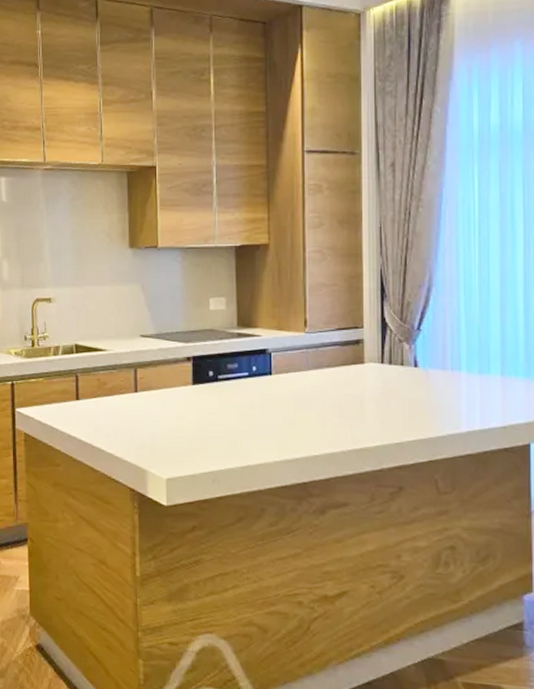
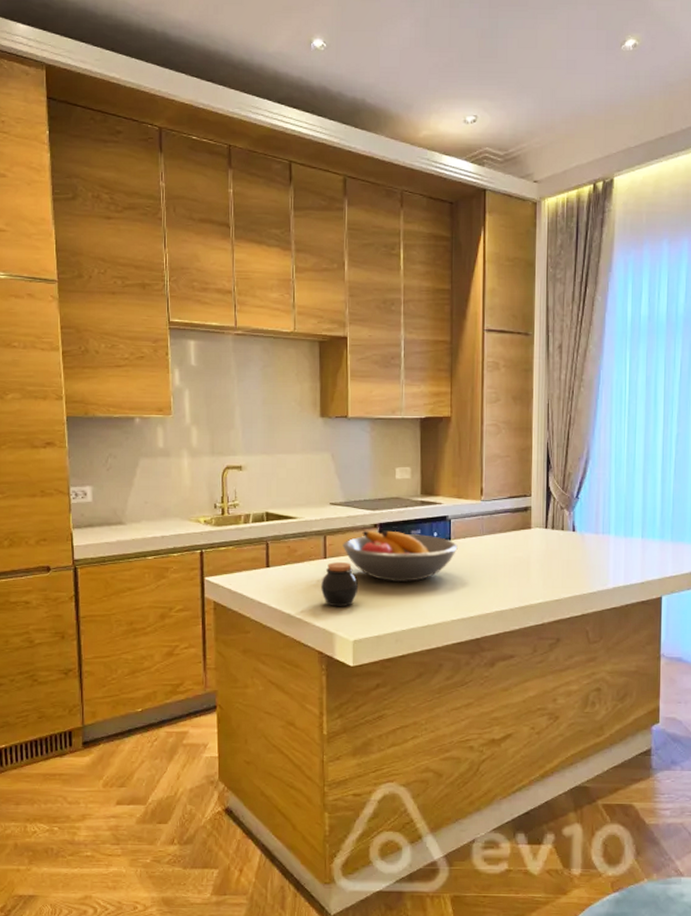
jar: none [132,396,172,443] -> present [321,562,359,607]
fruit bowl: none [154,363,280,419] -> present [342,530,458,583]

